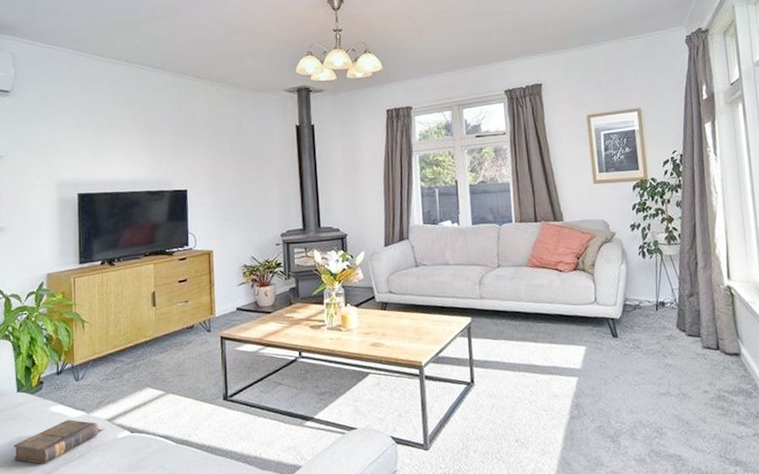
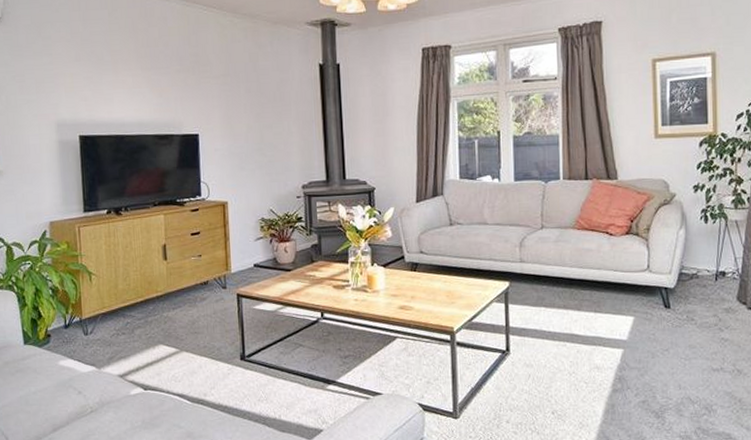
book: present [13,420,105,464] -> none [23,374,117,418]

